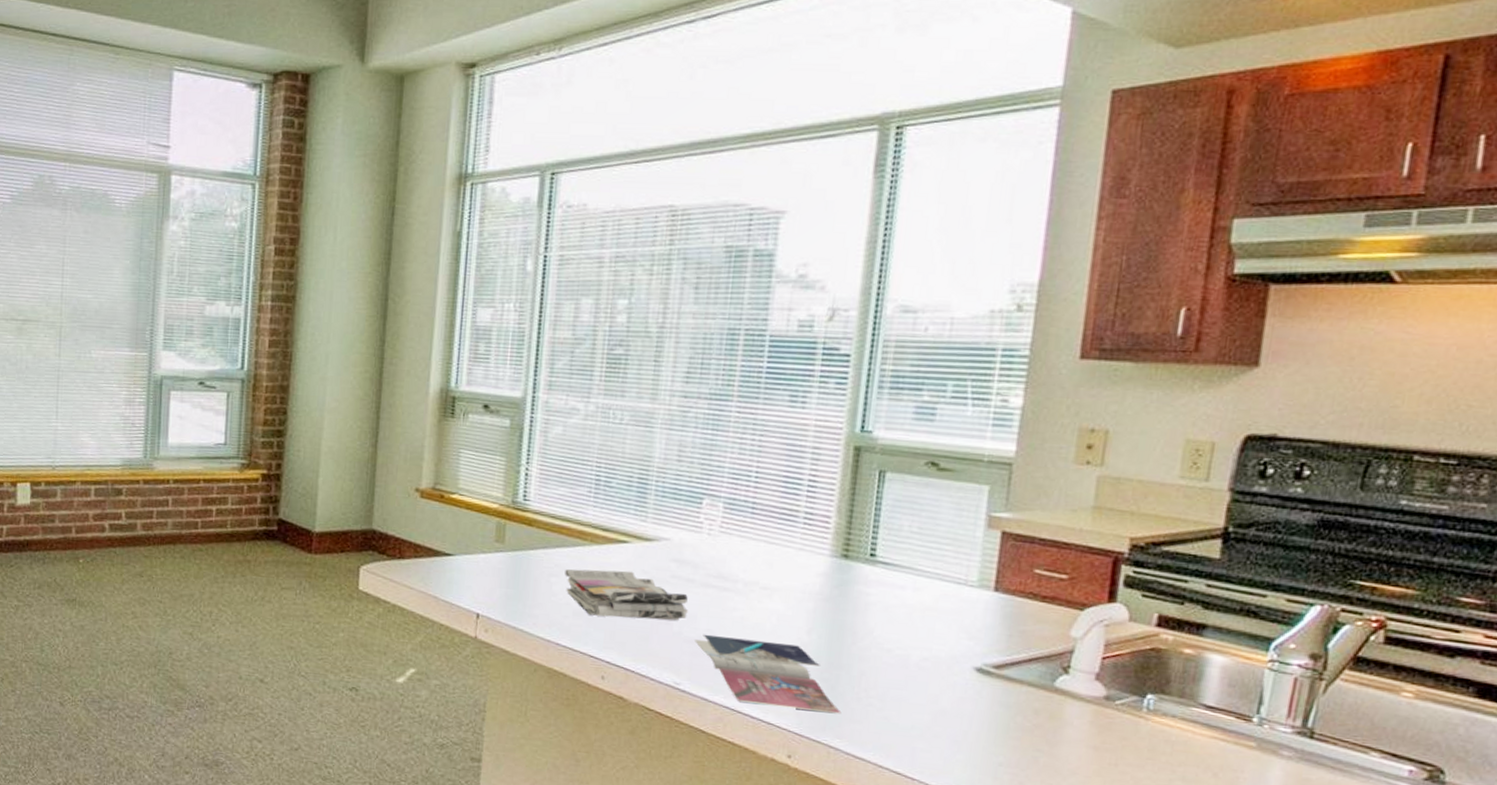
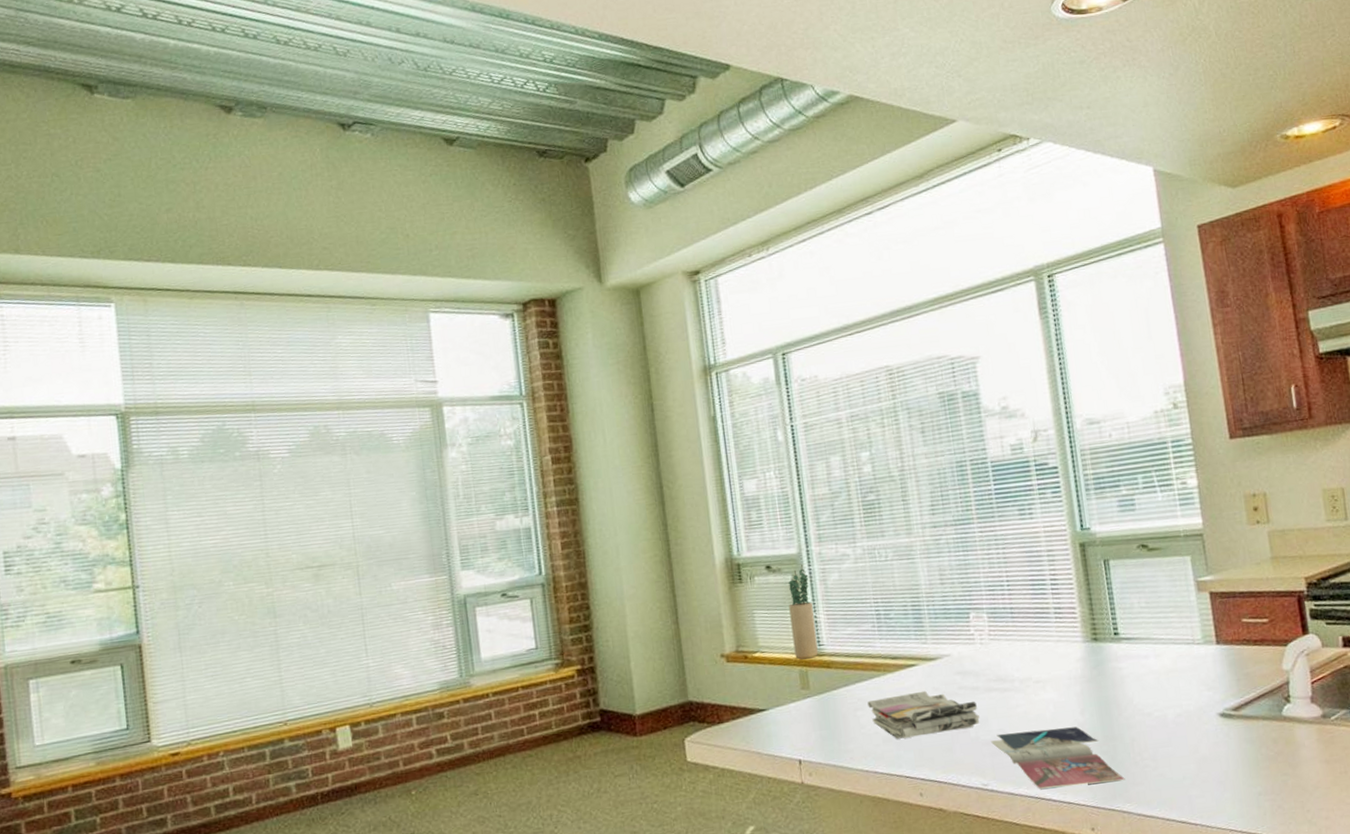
vase: none [495,411,529,512] -> present [788,565,818,660]

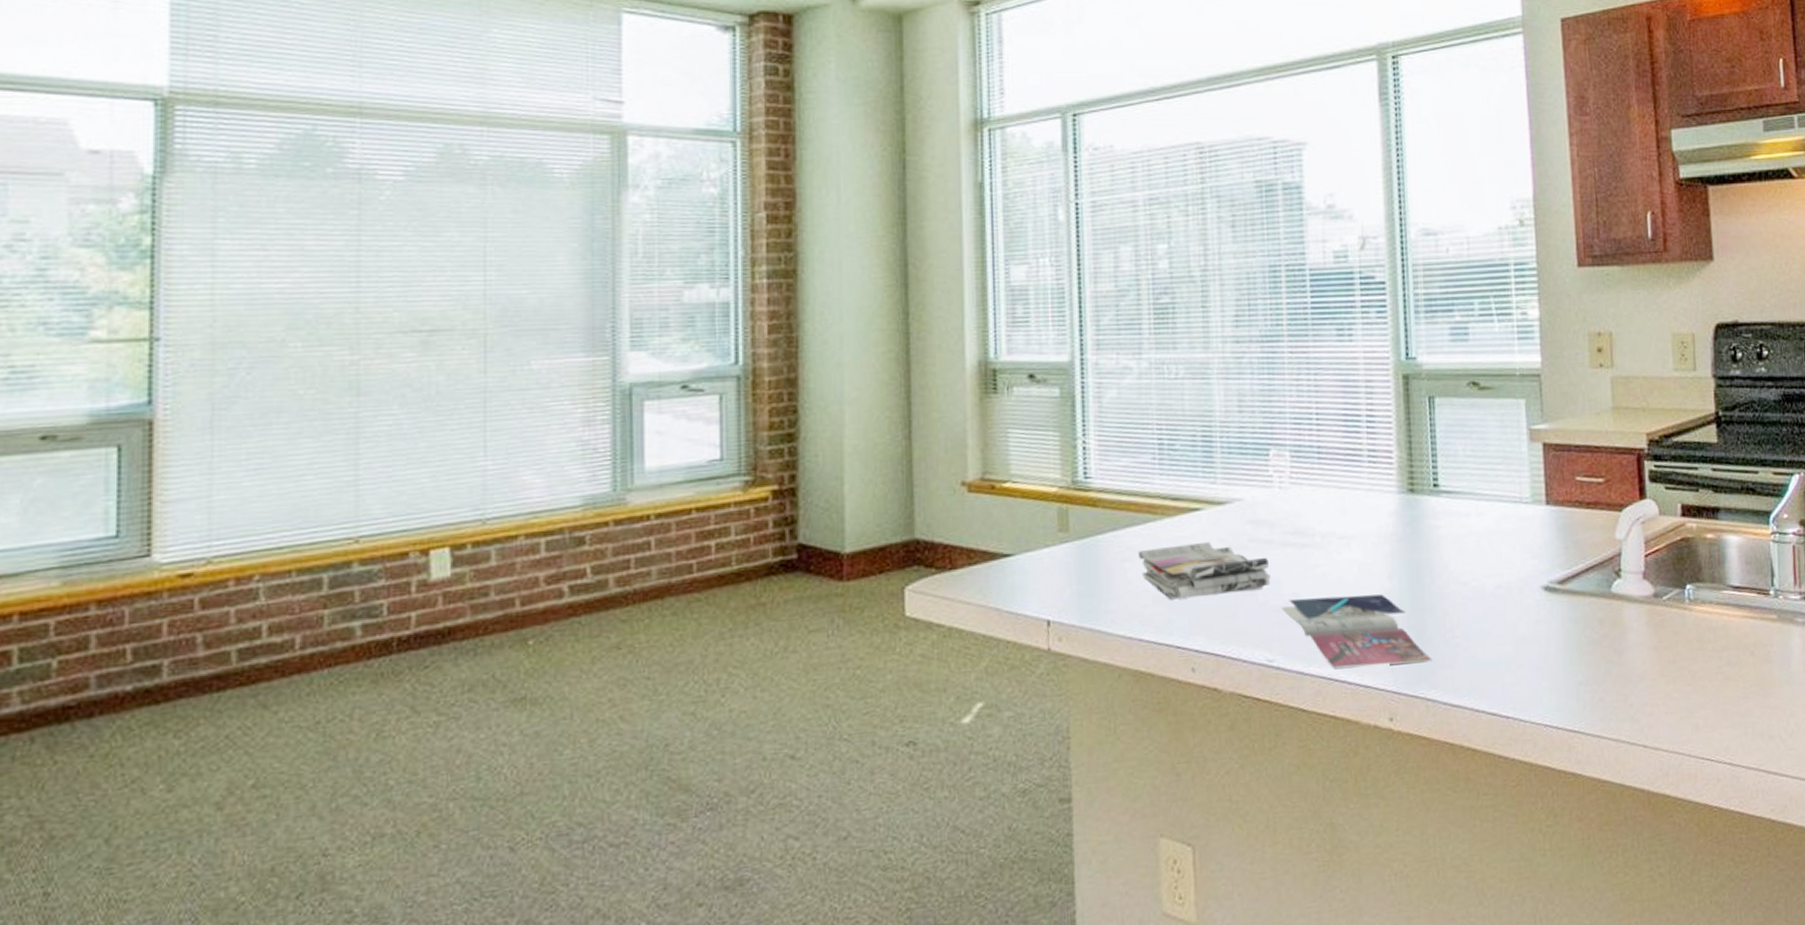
vase: present [788,565,818,660] -> none [1053,376,1083,494]

